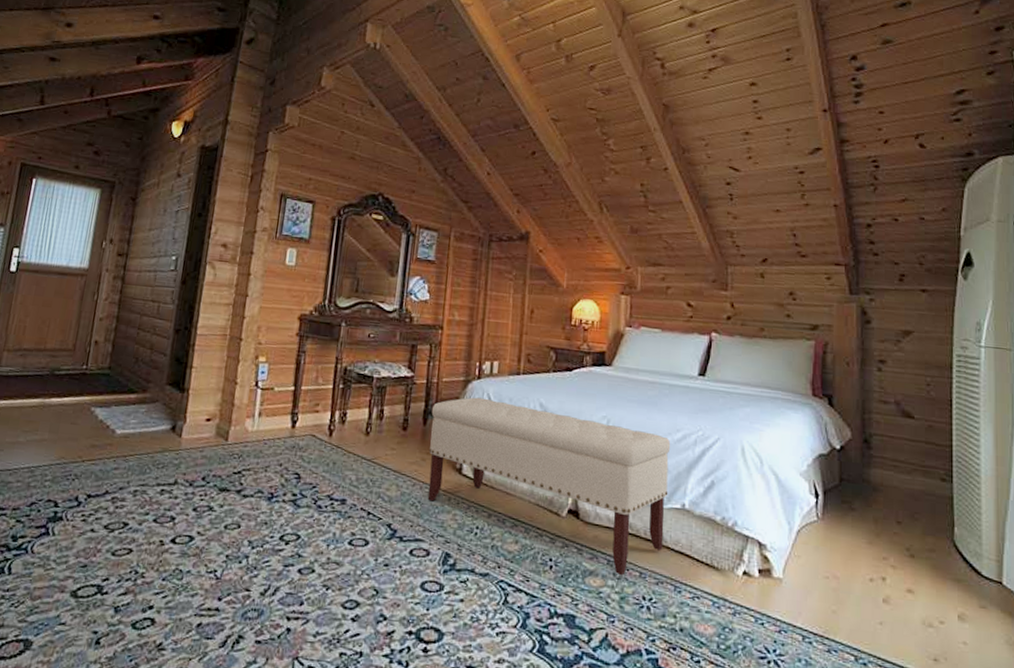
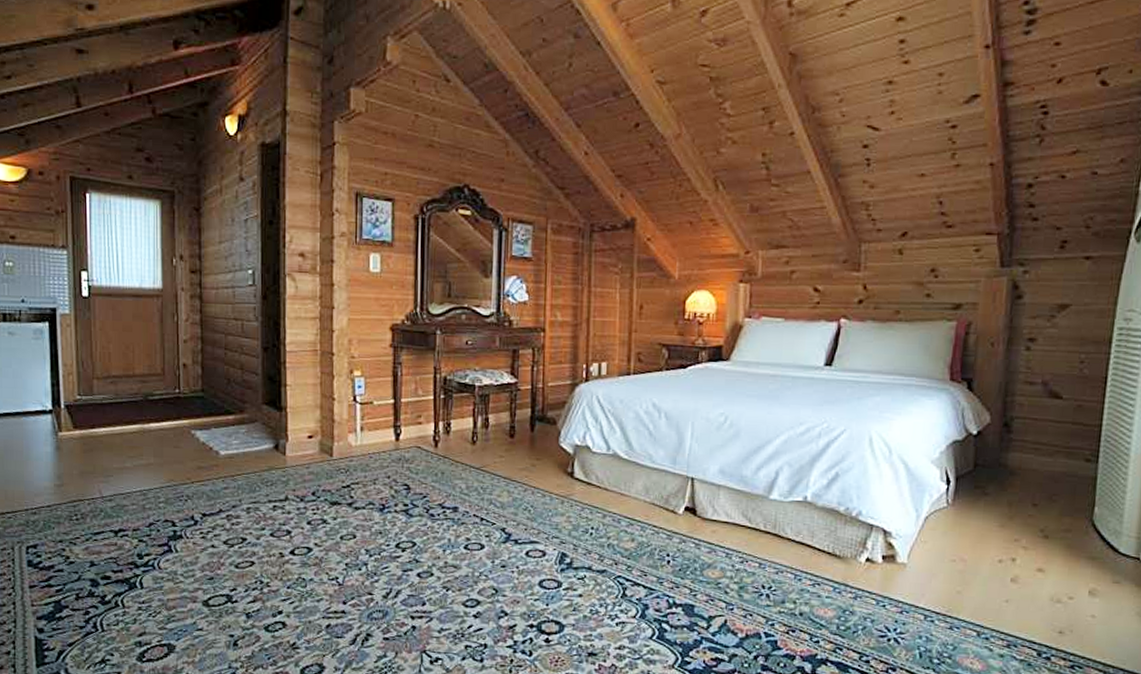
bench: present [427,397,671,576] -> none [538,400,793,567]

